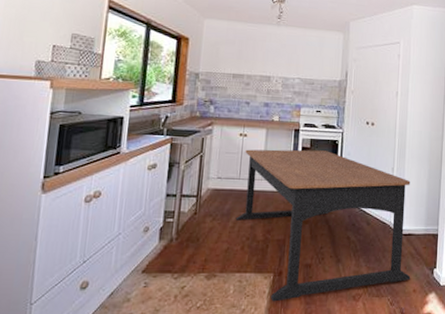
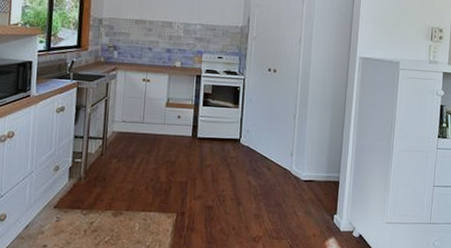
dining table: present [235,149,411,302] -> none [139,94,313,240]

